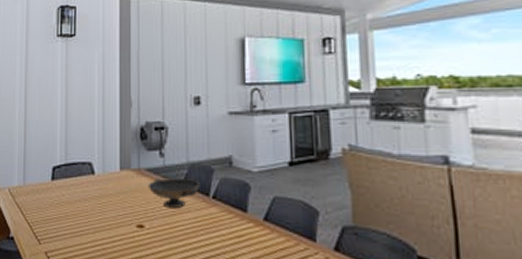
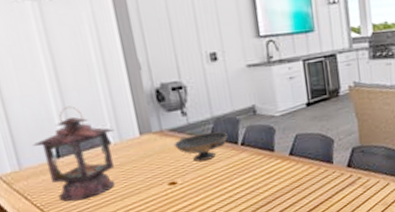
candle lantern: none [37,133,100,225] -> present [33,106,116,202]

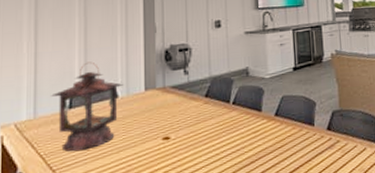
decorative bowl: present [173,131,228,162] -> none [173,90,221,118]

